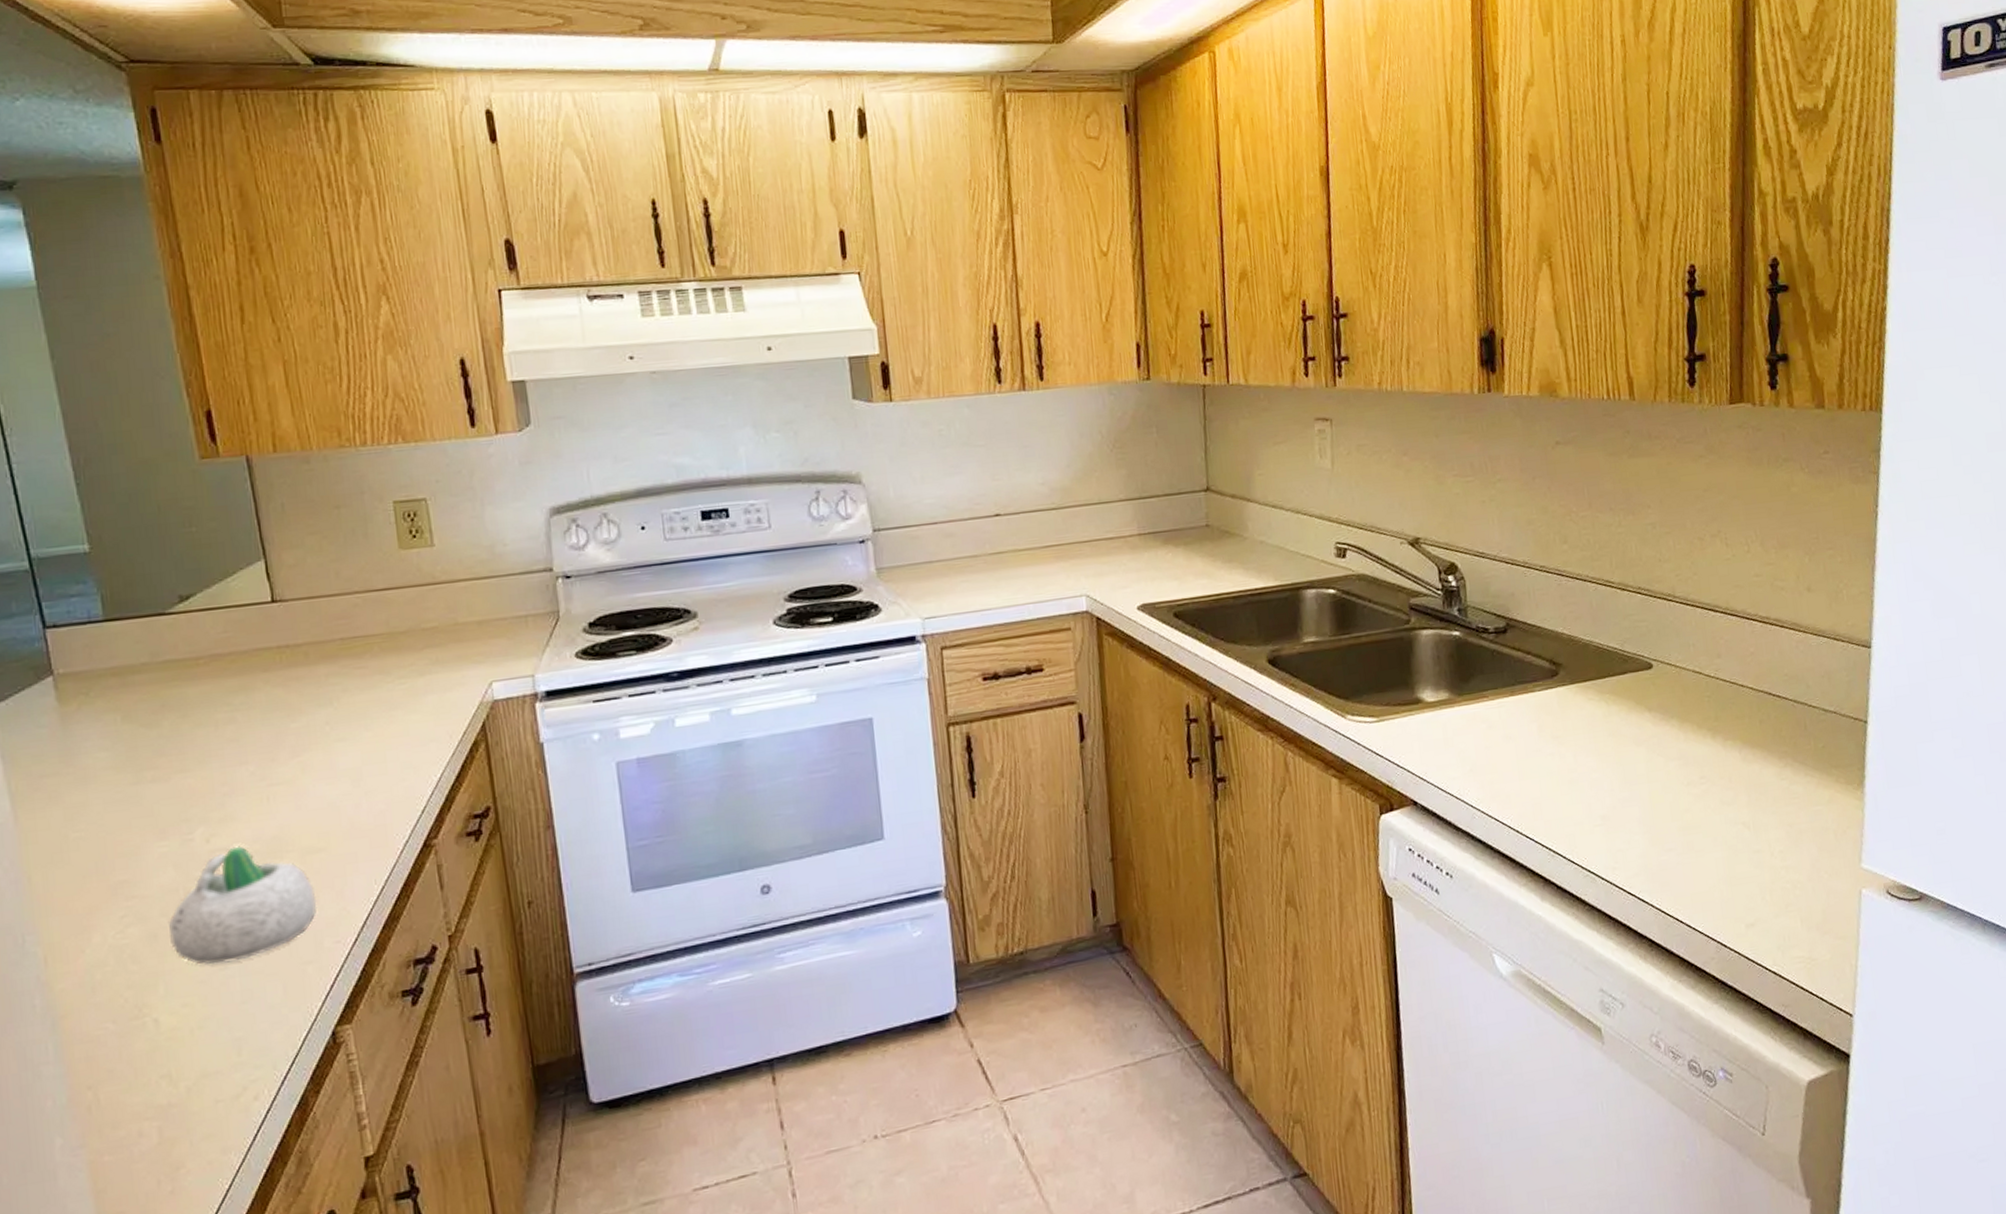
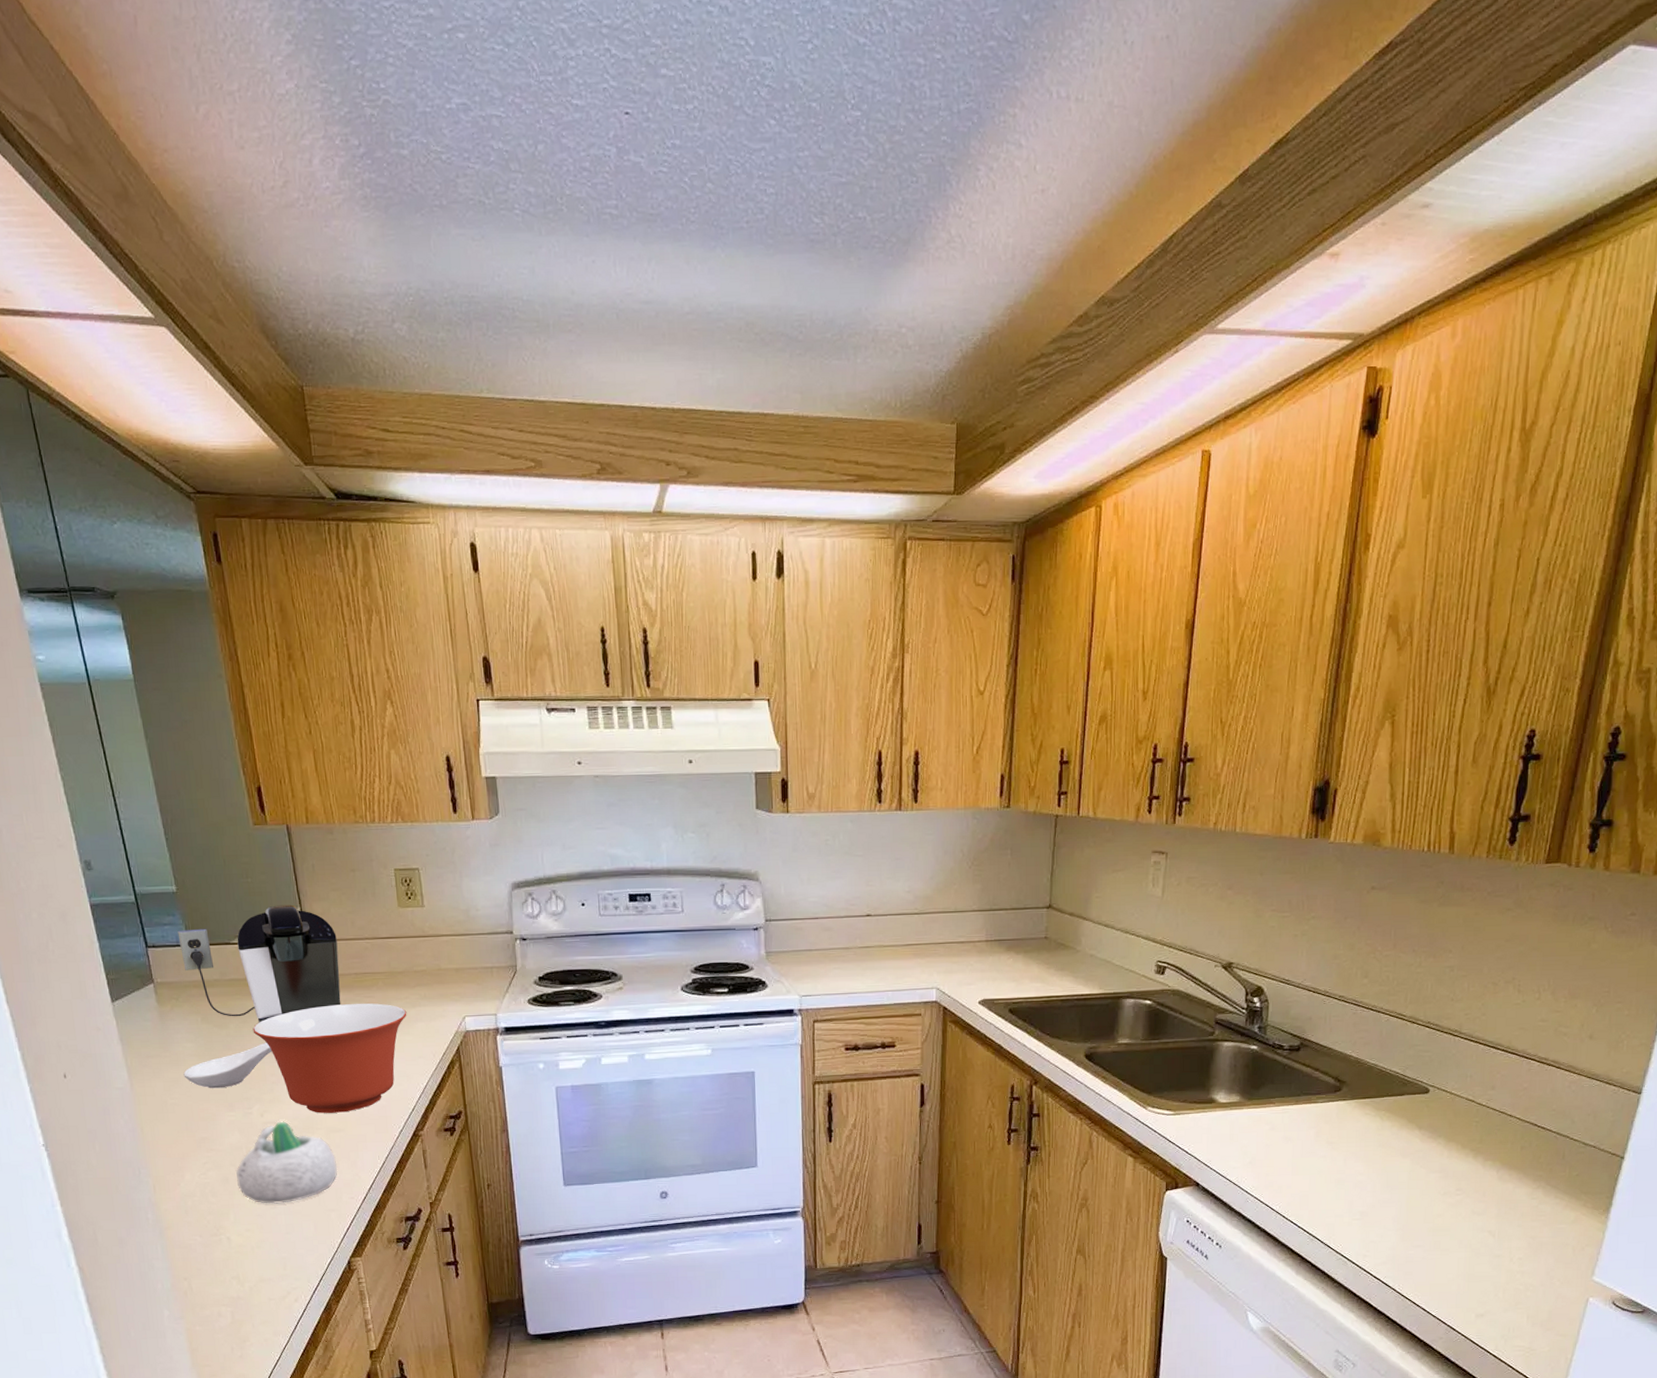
coffee maker: none [90,556,322,716] -> present [177,904,341,1023]
spoon rest: none [93,740,223,812] -> present [183,1042,272,1089]
mixing bowl: none [195,675,413,830] -> present [252,1003,407,1113]

